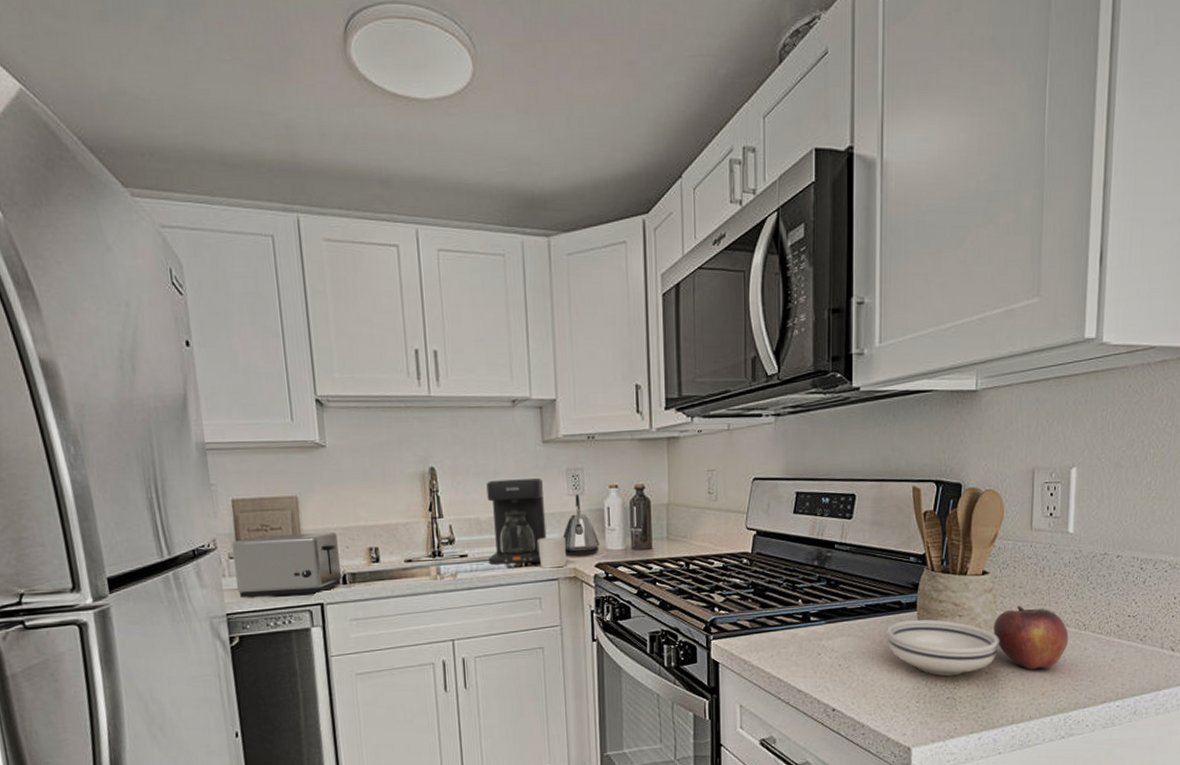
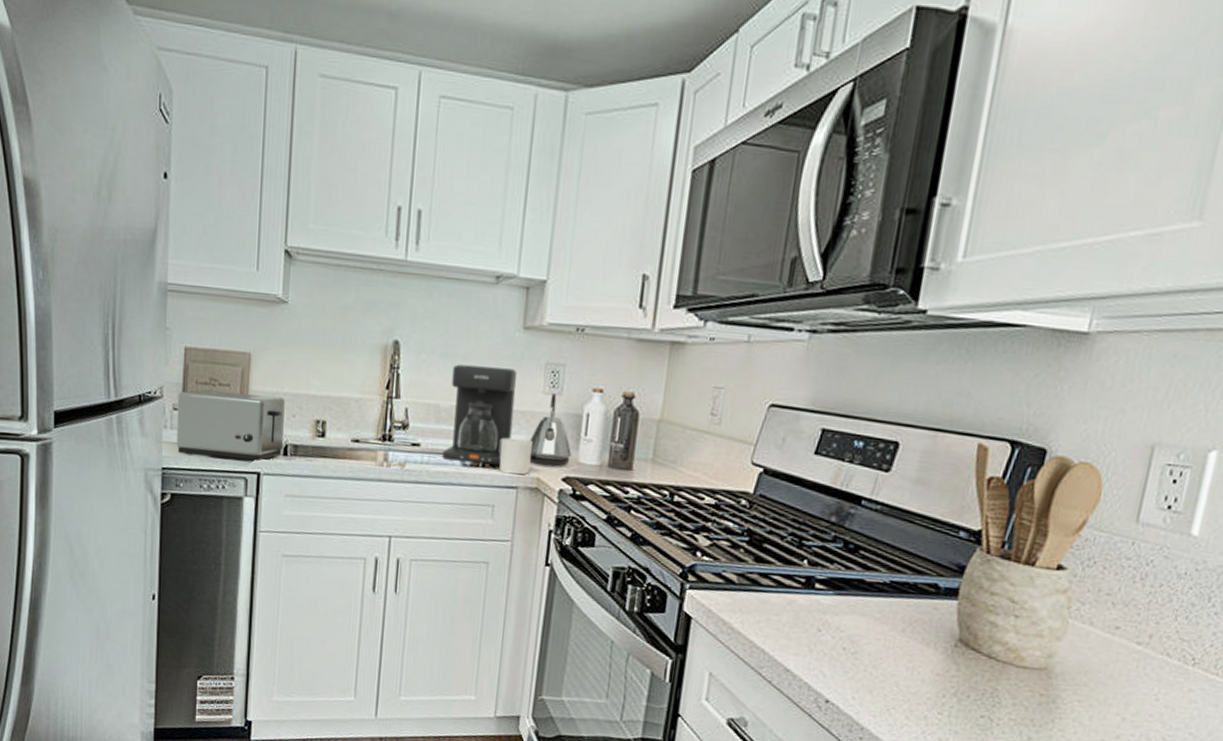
bowl: present [886,619,999,677] -> none [911,608,1067,691]
fruit: present [993,605,1069,670] -> none [1059,617,1169,706]

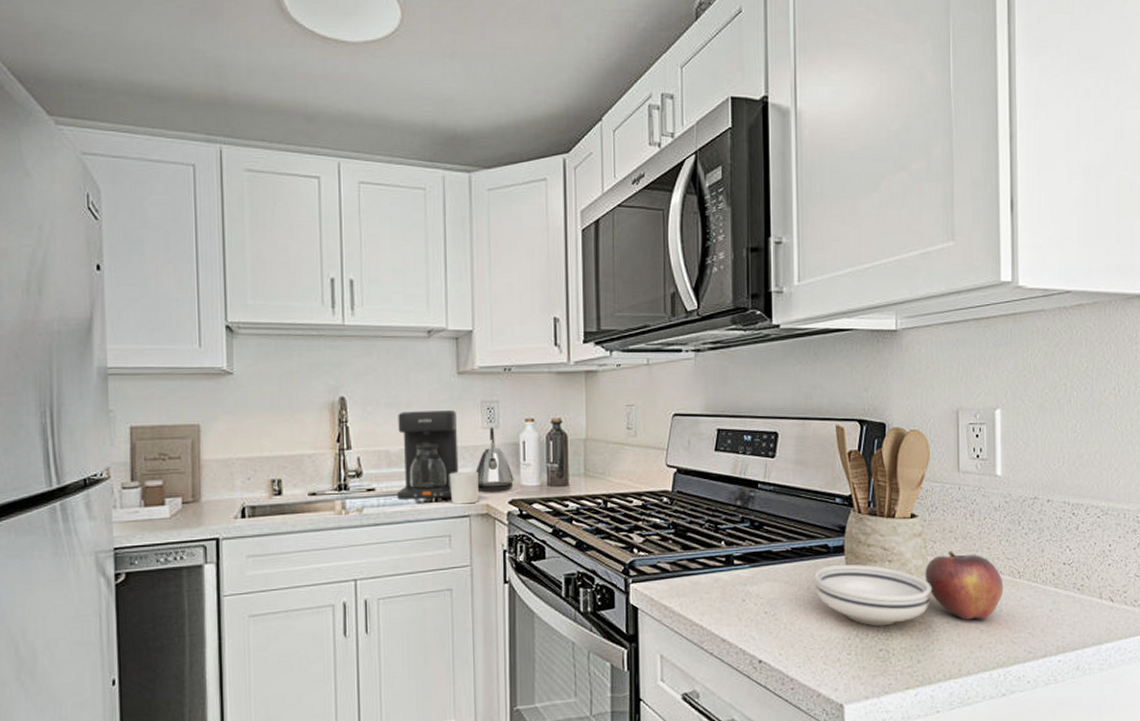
toaster: present [176,390,285,462] -> none [126,463,240,532]
bowl: none [911,608,1067,691] -> present [814,564,932,626]
fruit: none [1059,617,1169,706] -> present [925,551,1004,620]

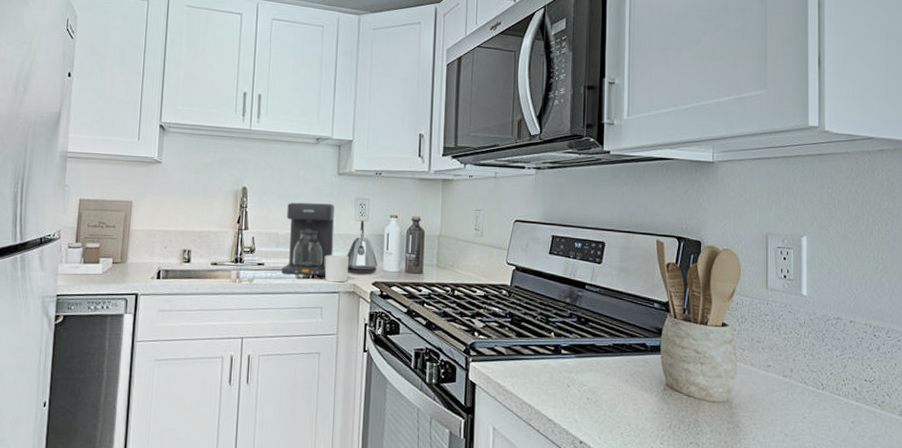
bowl: present [814,564,932,626] -> none [632,362,740,422]
fruit: present [925,551,1004,620] -> none [734,359,807,424]

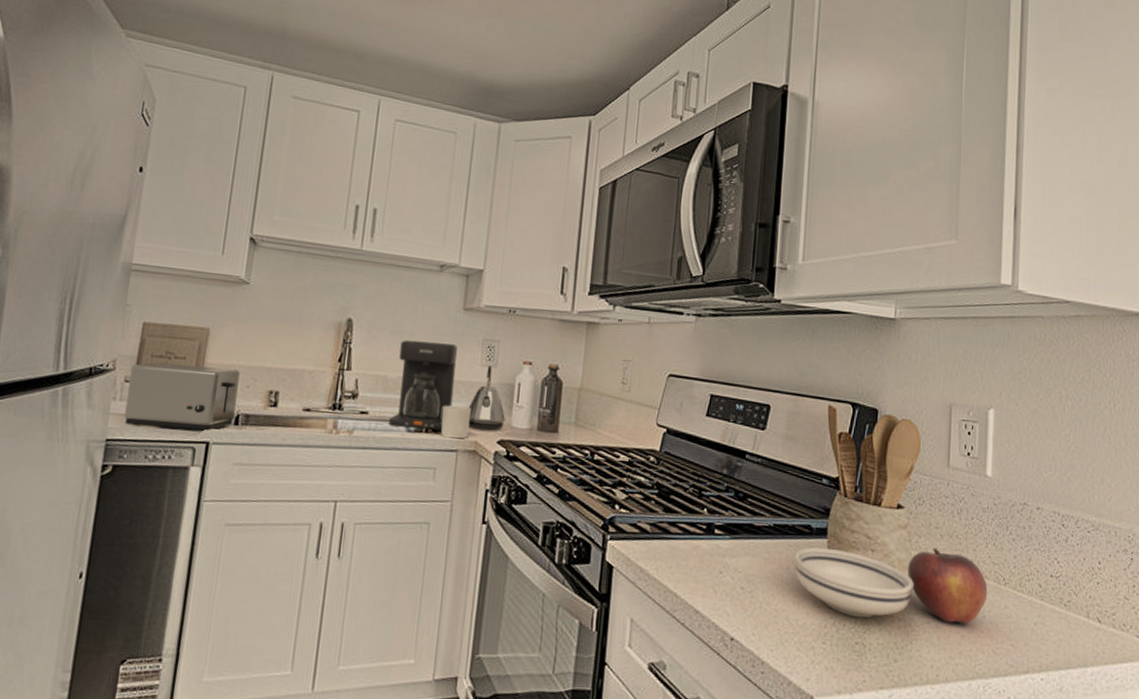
toaster: none [69,231,159,285] -> present [124,363,240,431]
bowl: none [632,362,740,422] -> present [794,547,914,618]
fruit: none [734,359,807,424] -> present [907,547,988,624]

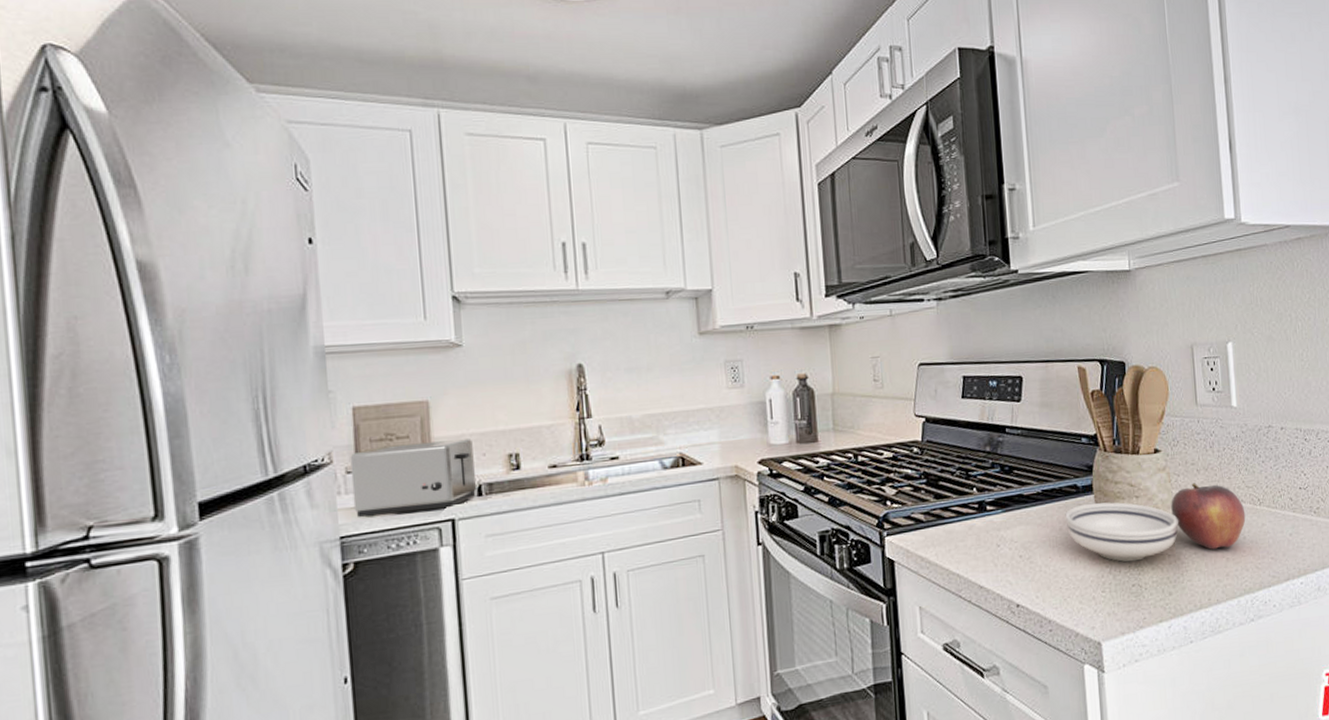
coffee maker: present [389,340,458,432] -> none [639,372,705,468]
mug: present [440,405,472,439] -> none [695,432,727,468]
kettle: present [468,365,506,432] -> none [722,387,763,456]

